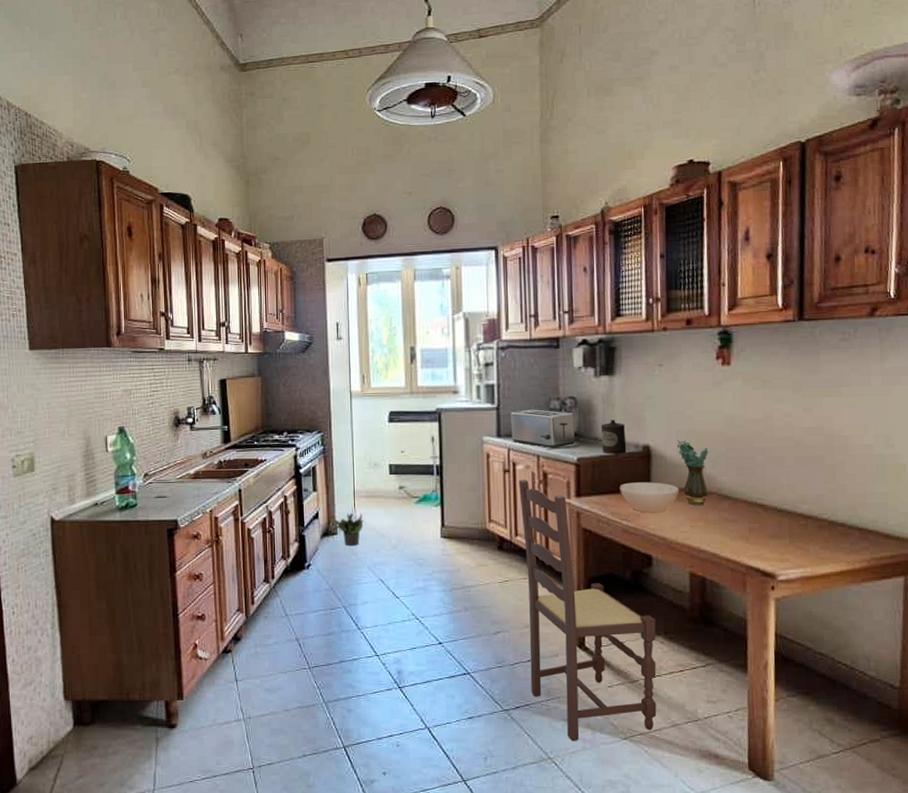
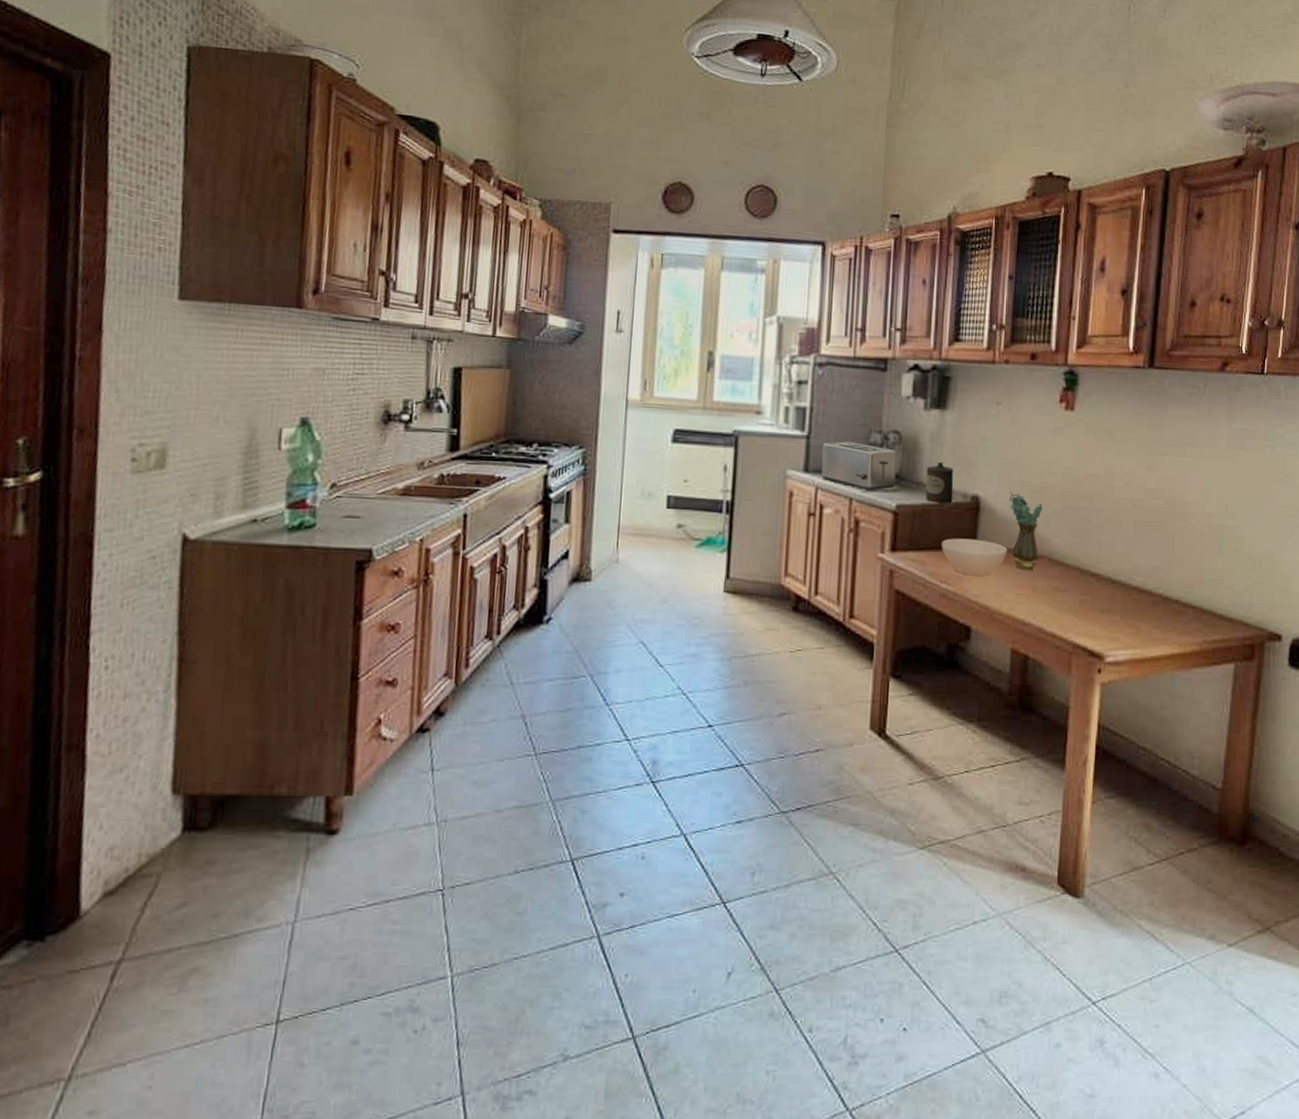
potted plant: present [331,512,364,546] -> none [585,554,628,597]
dining chair: present [519,479,657,741] -> none [816,525,969,851]

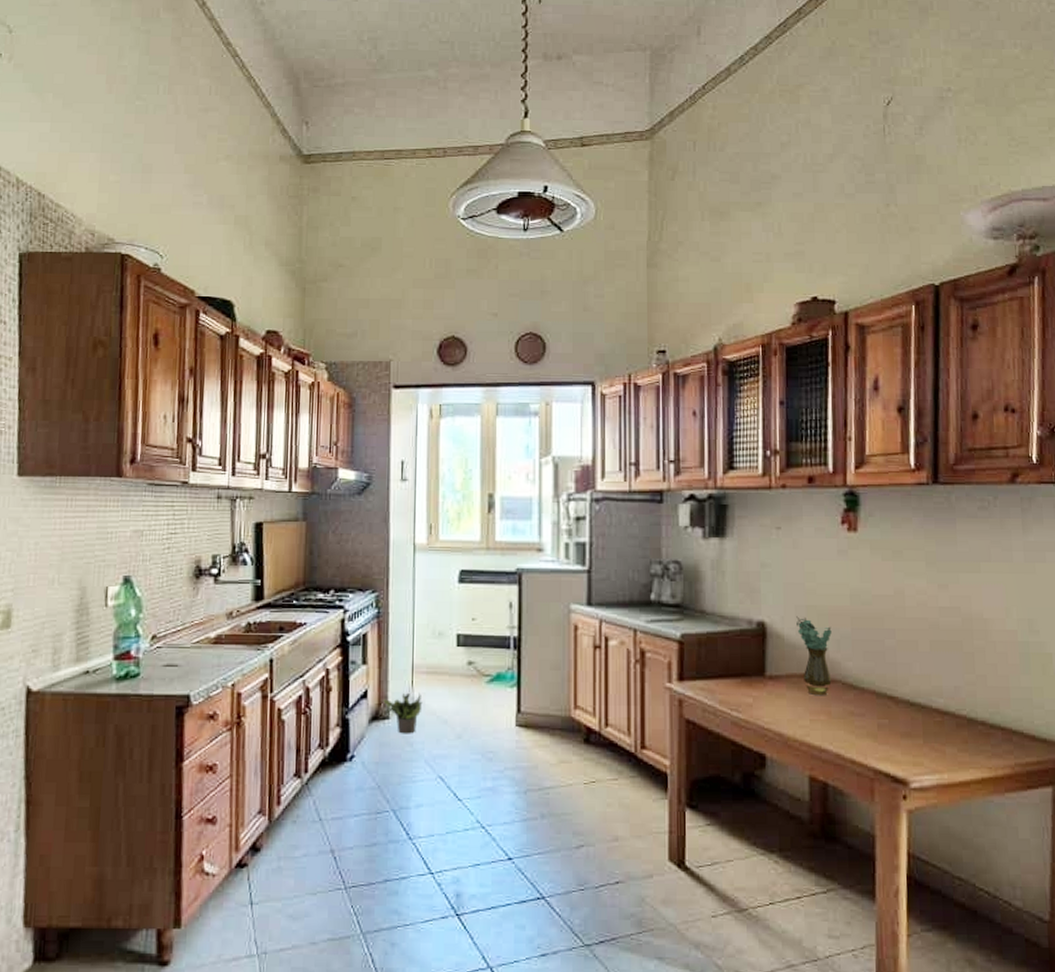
potted plant: none [585,554,628,597] -> present [383,692,423,734]
toaster: present [821,441,897,491] -> none [604,574,678,622]
canister: present [926,461,954,504] -> none [708,589,738,631]
bowl: present [941,538,1008,576] -> none [729,665,798,703]

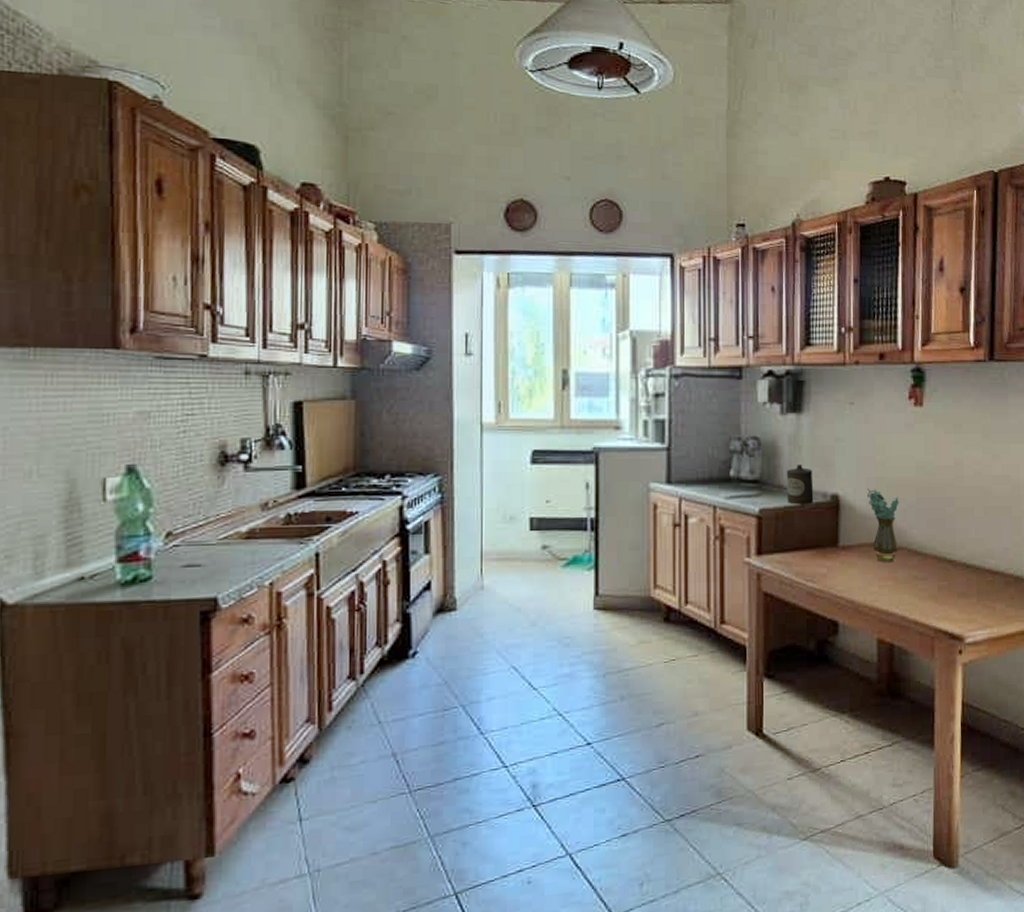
potted plant: present [383,692,423,734] -> none [449,580,493,625]
canister: none [708,589,738,631] -> present [786,463,814,505]

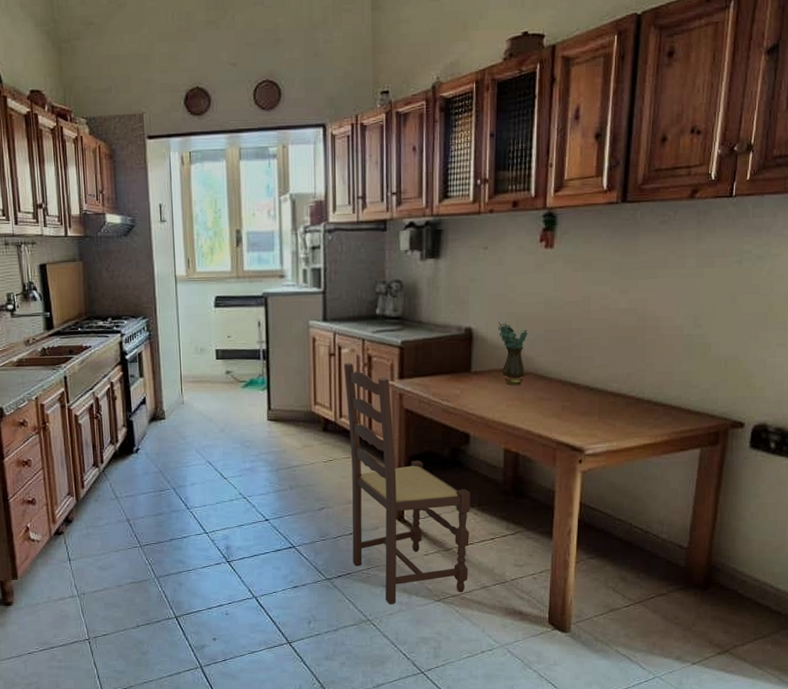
dining chair: none [691,534,841,849] -> present [344,362,470,604]
canister: present [786,463,814,505] -> none [425,302,449,337]

